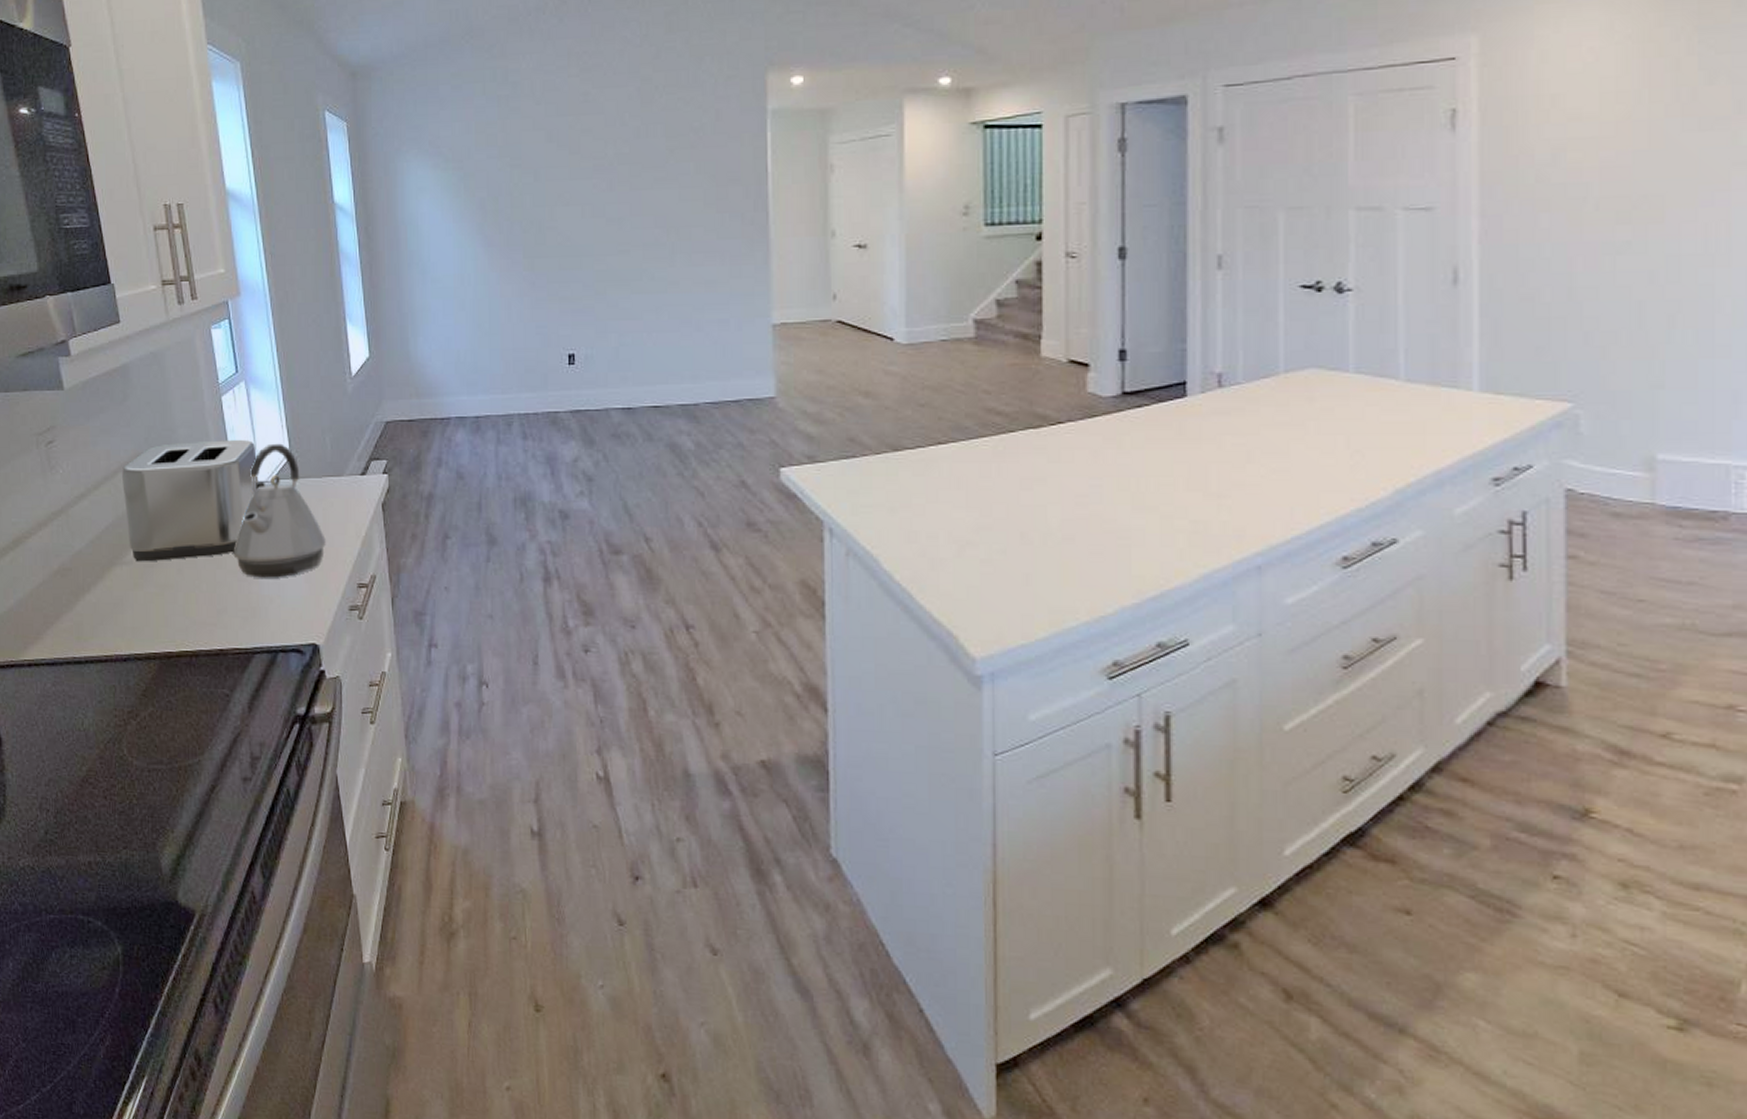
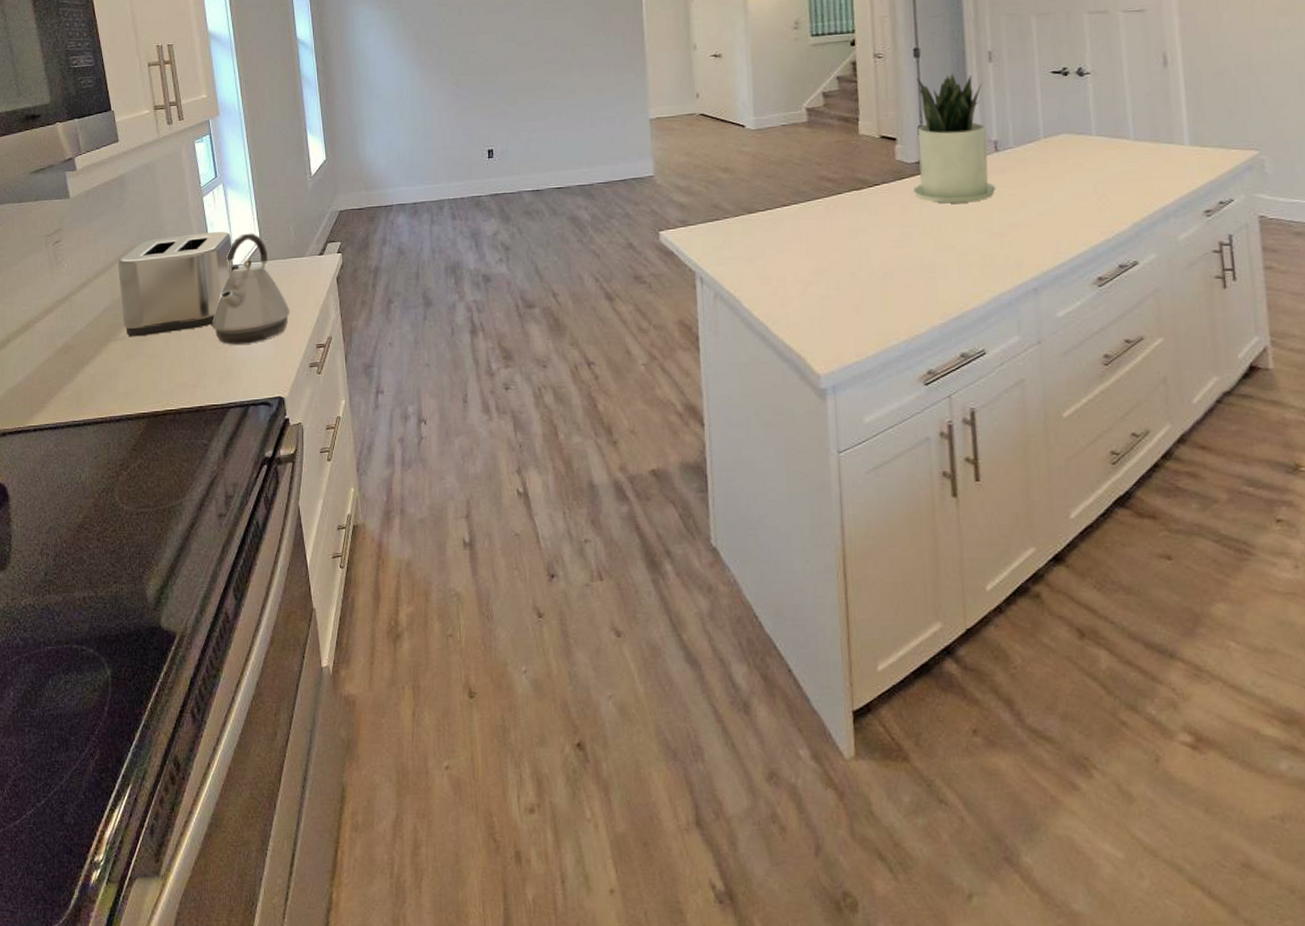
planter: none [1108,281,1217,451] -> present [913,73,996,204]

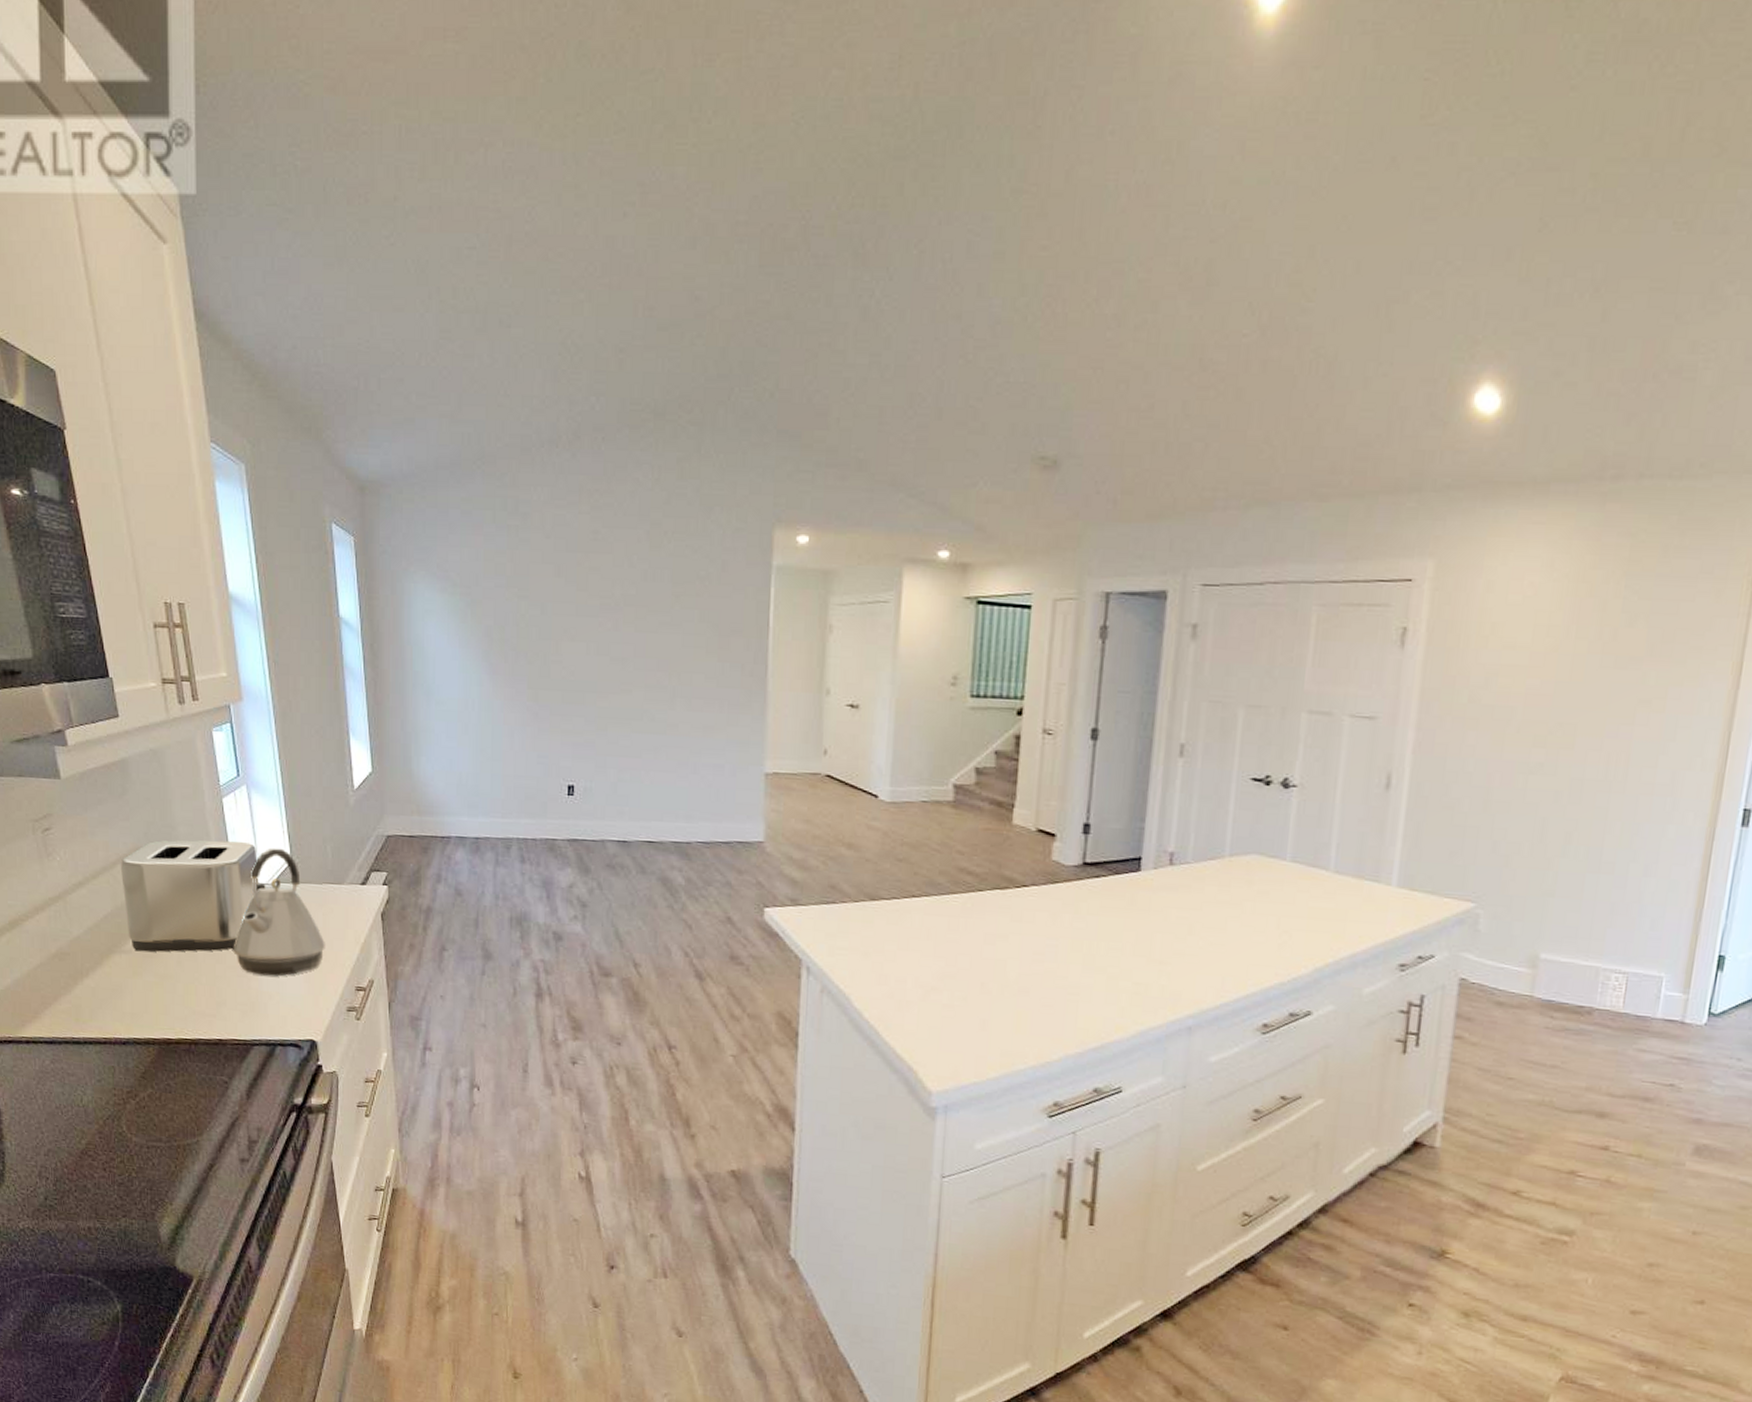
planter: present [913,73,996,204] -> none [1067,764,1167,921]

